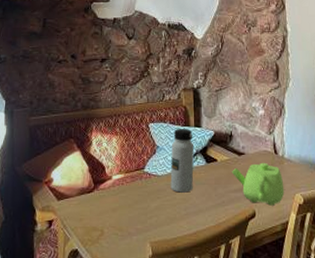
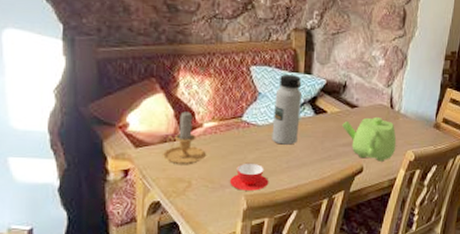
candle: none [79,166,115,215] -> present [162,111,206,165]
teacup: none [135,211,171,238] -> present [229,163,269,191]

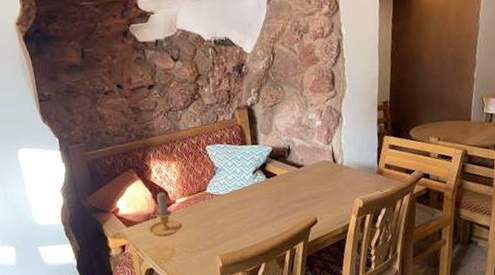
teacup: present [229,163,269,191] -> none [204,227,238,252]
water bottle: present [271,74,303,145] -> none [230,147,255,209]
teapot: present [341,116,397,162] -> none [291,172,345,212]

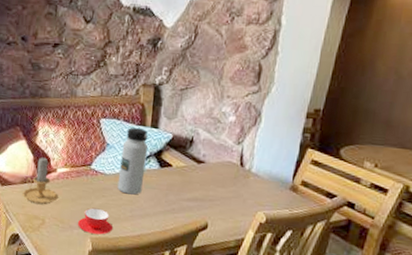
teacup: none [204,227,238,252] -> present [77,208,113,235]
water bottle: none [230,147,255,209] -> present [117,127,149,195]

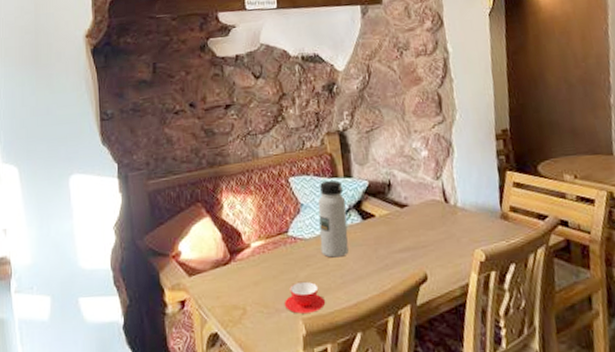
candle: present [22,157,58,205] -> none [214,233,257,291]

